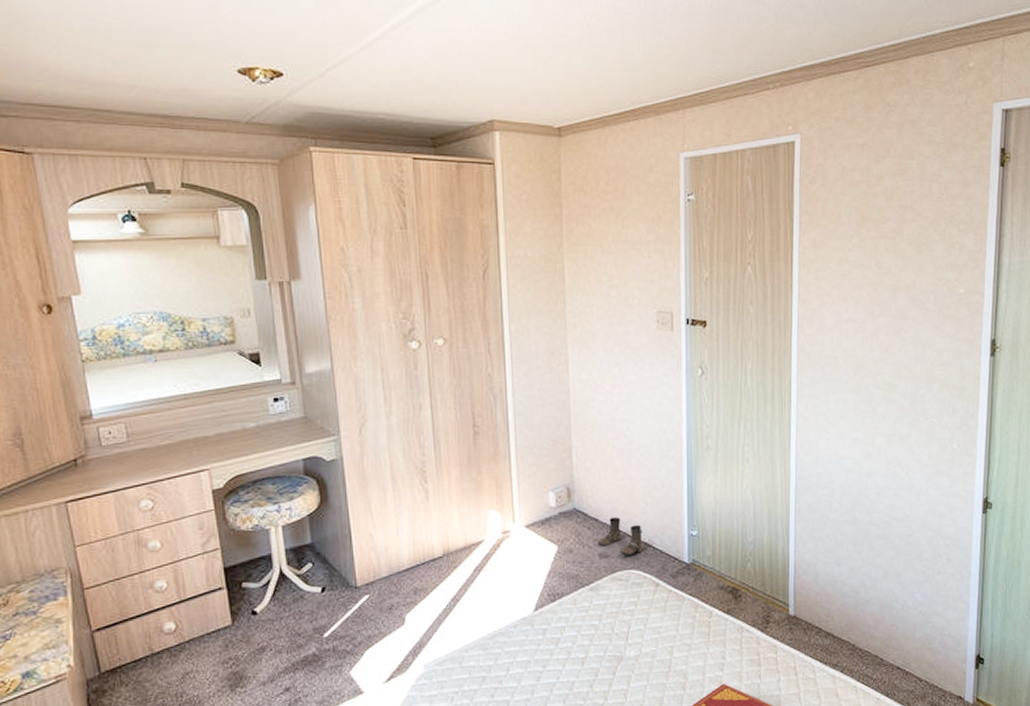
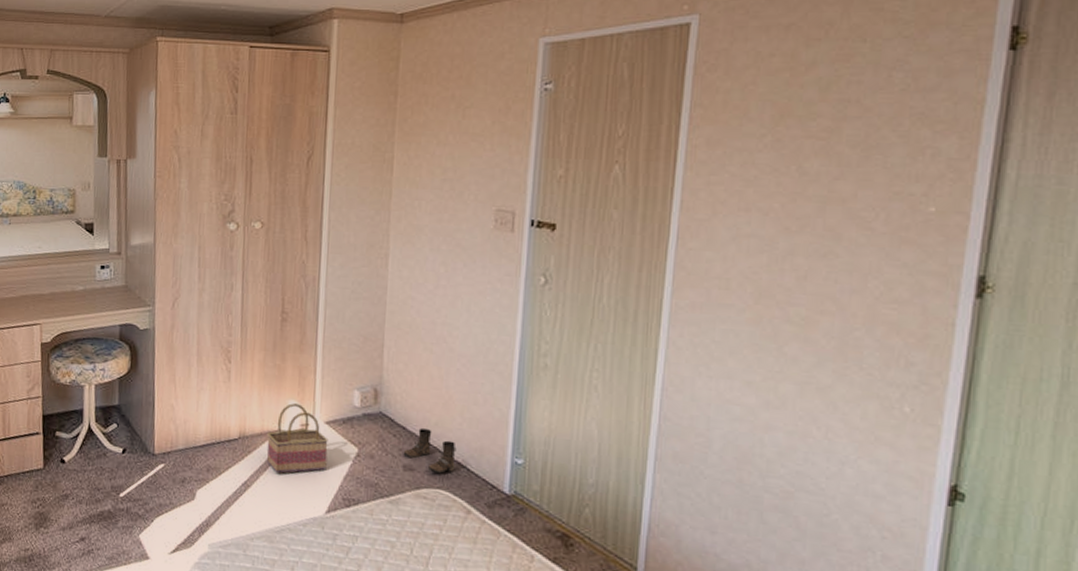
basket: none [470,512,531,583] -> present [266,402,328,474]

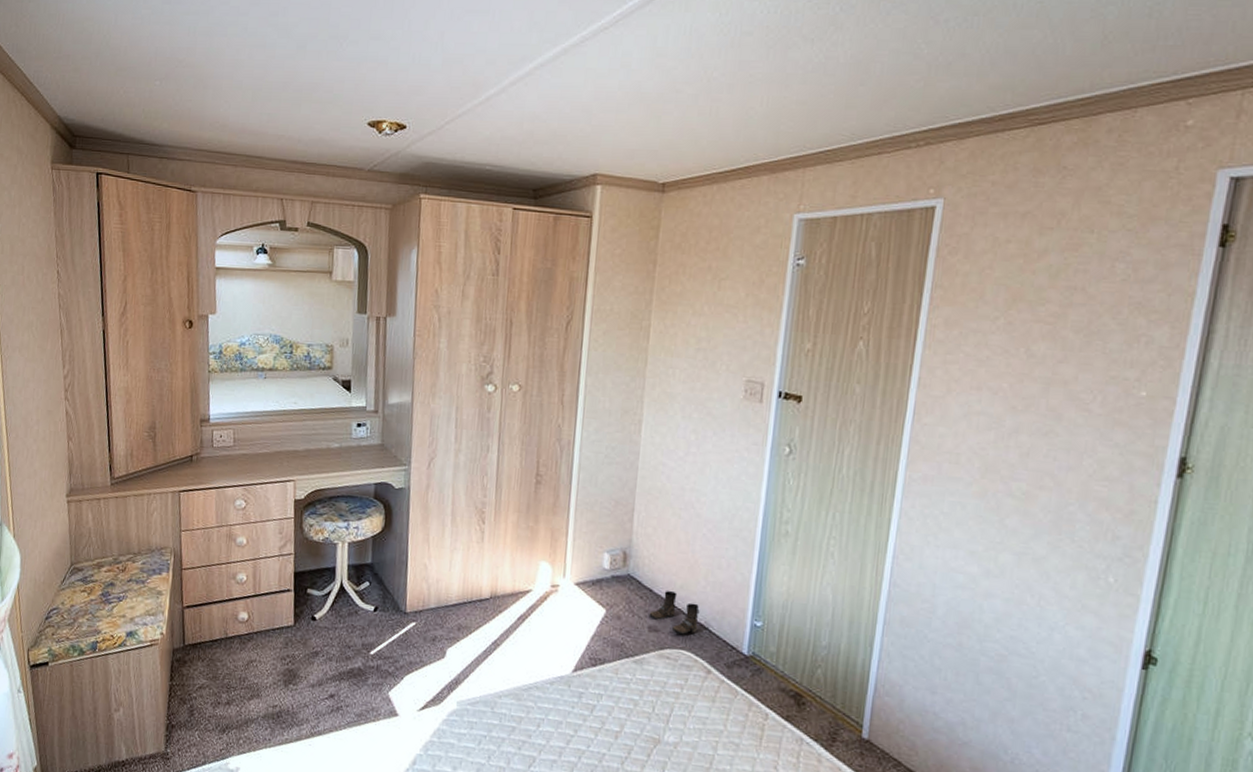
basket: present [266,402,328,474] -> none [517,564,578,634]

